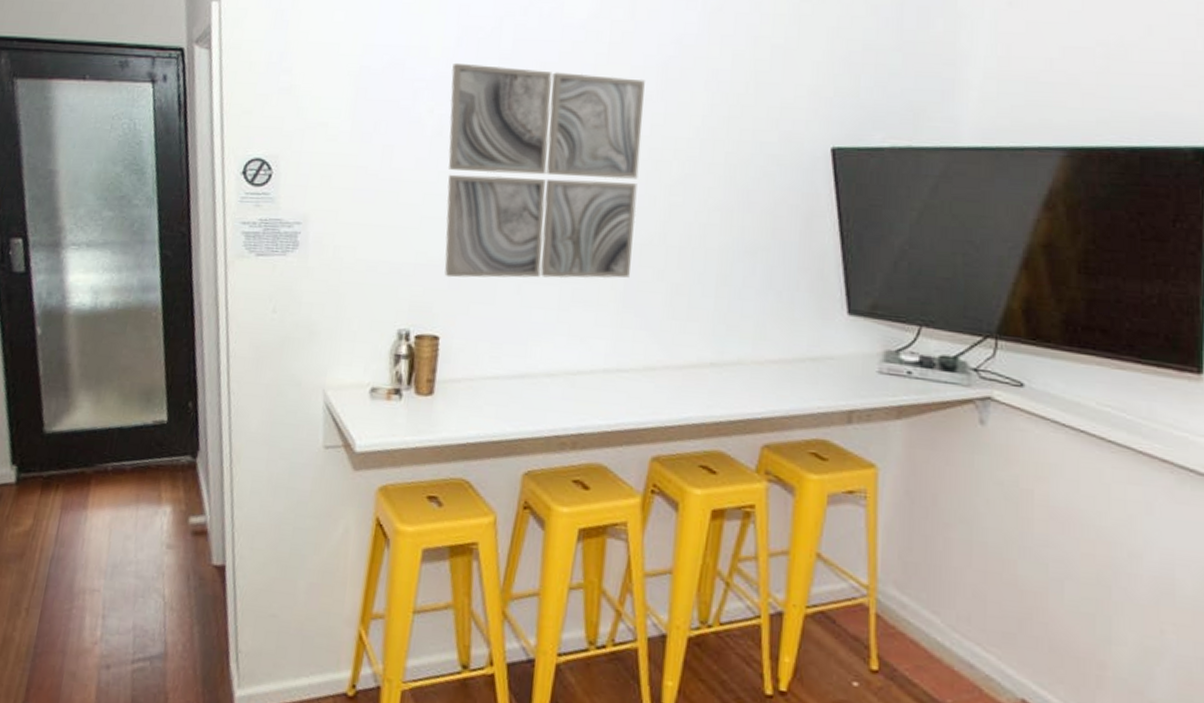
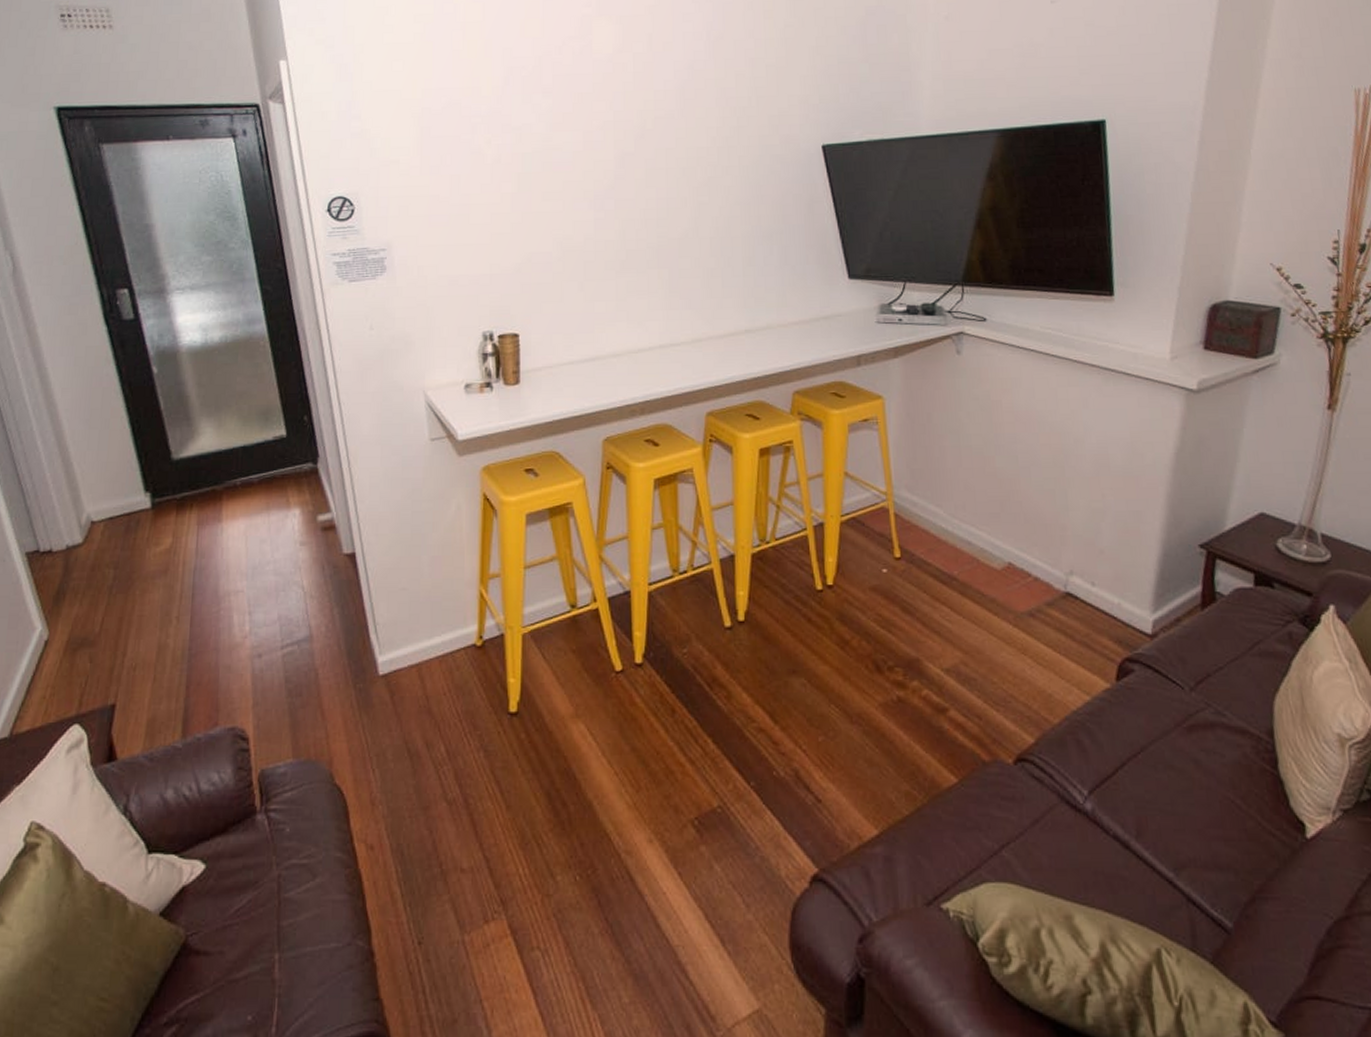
wall art: present [444,62,645,279] -> none [503,99,672,283]

